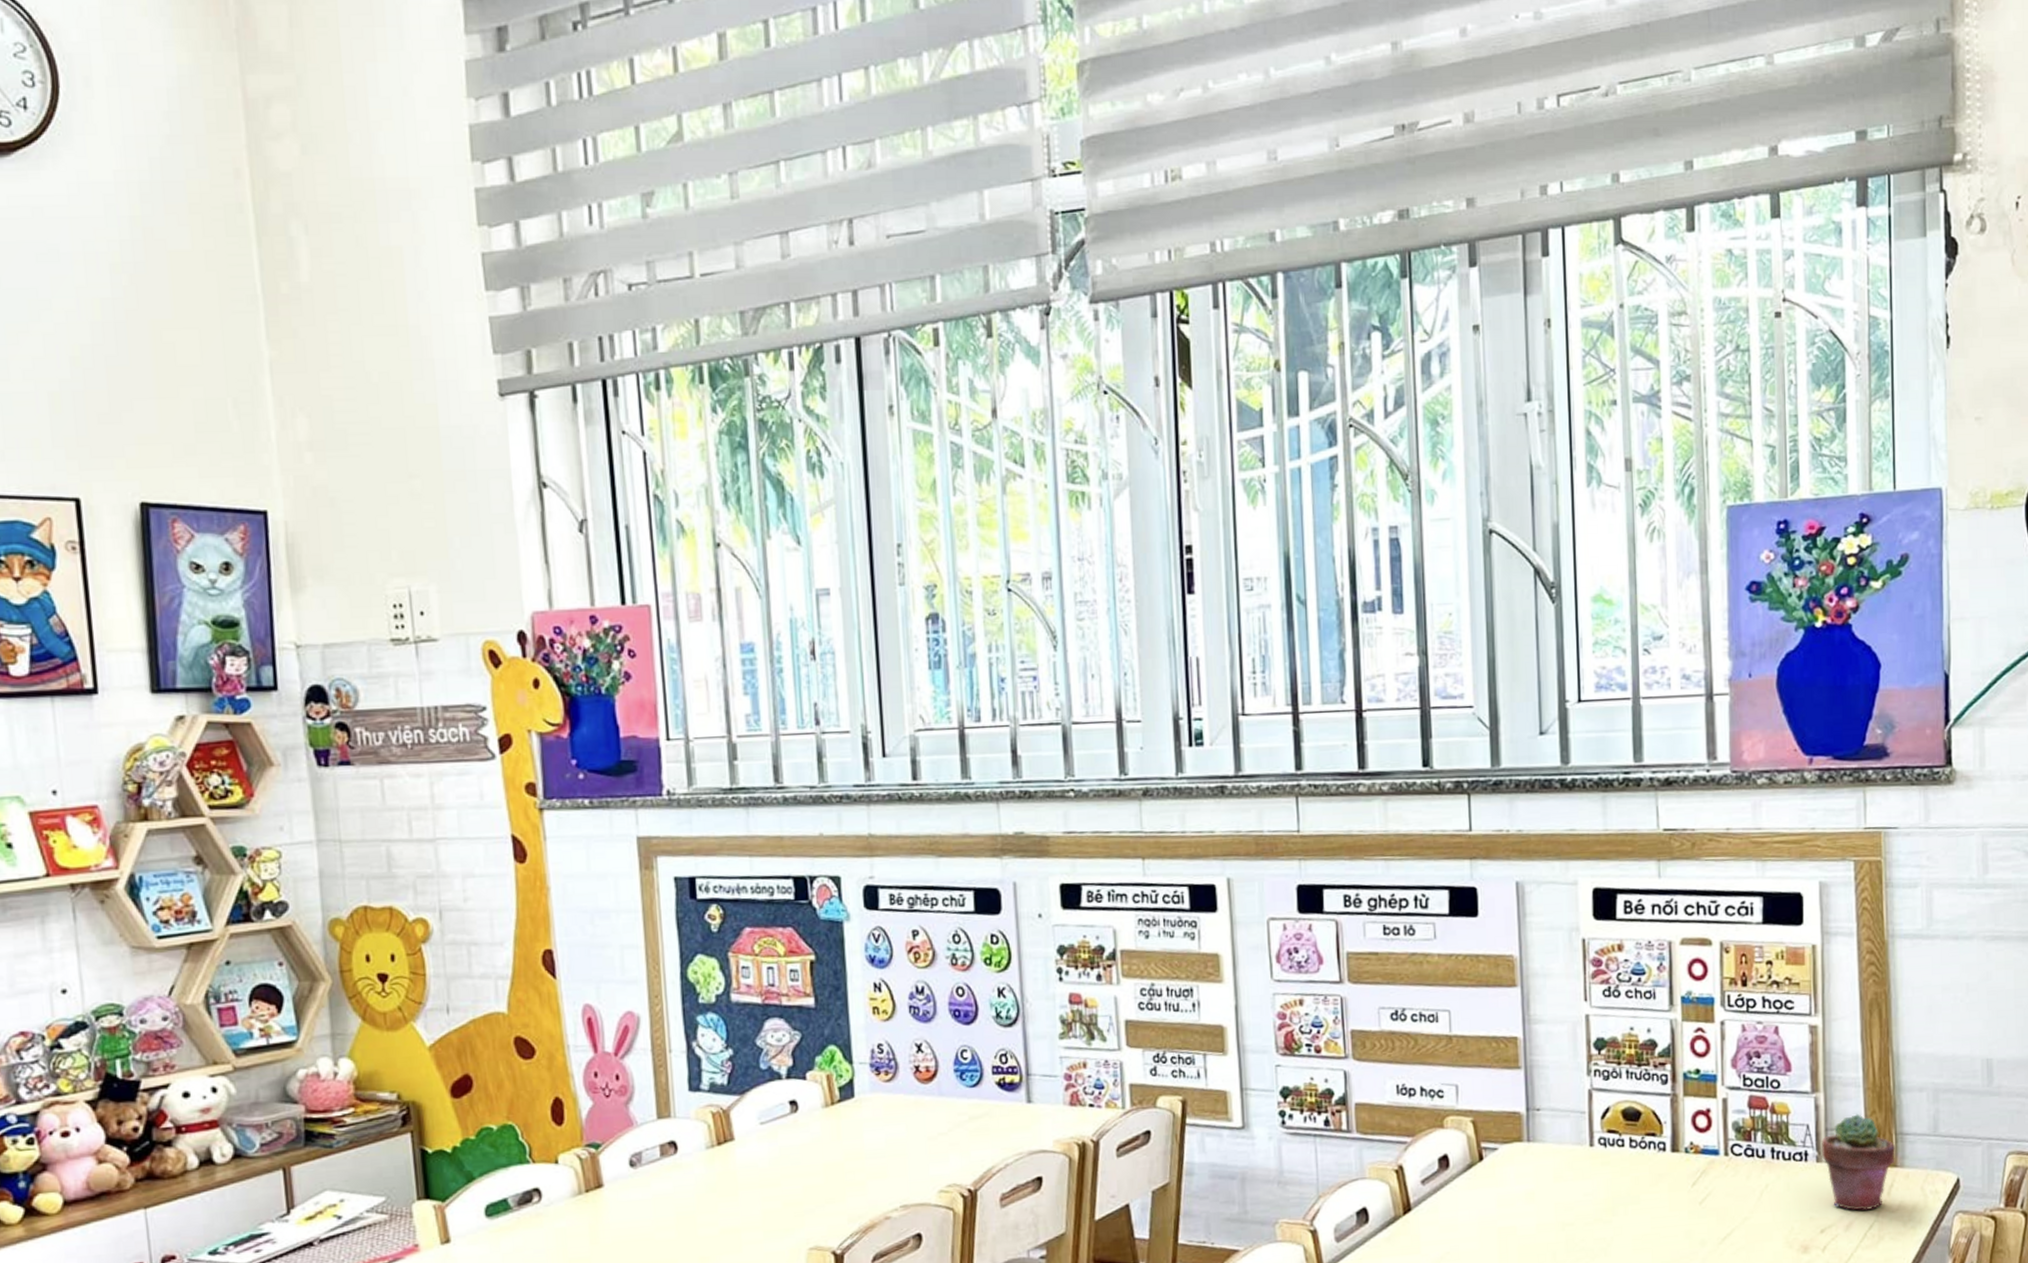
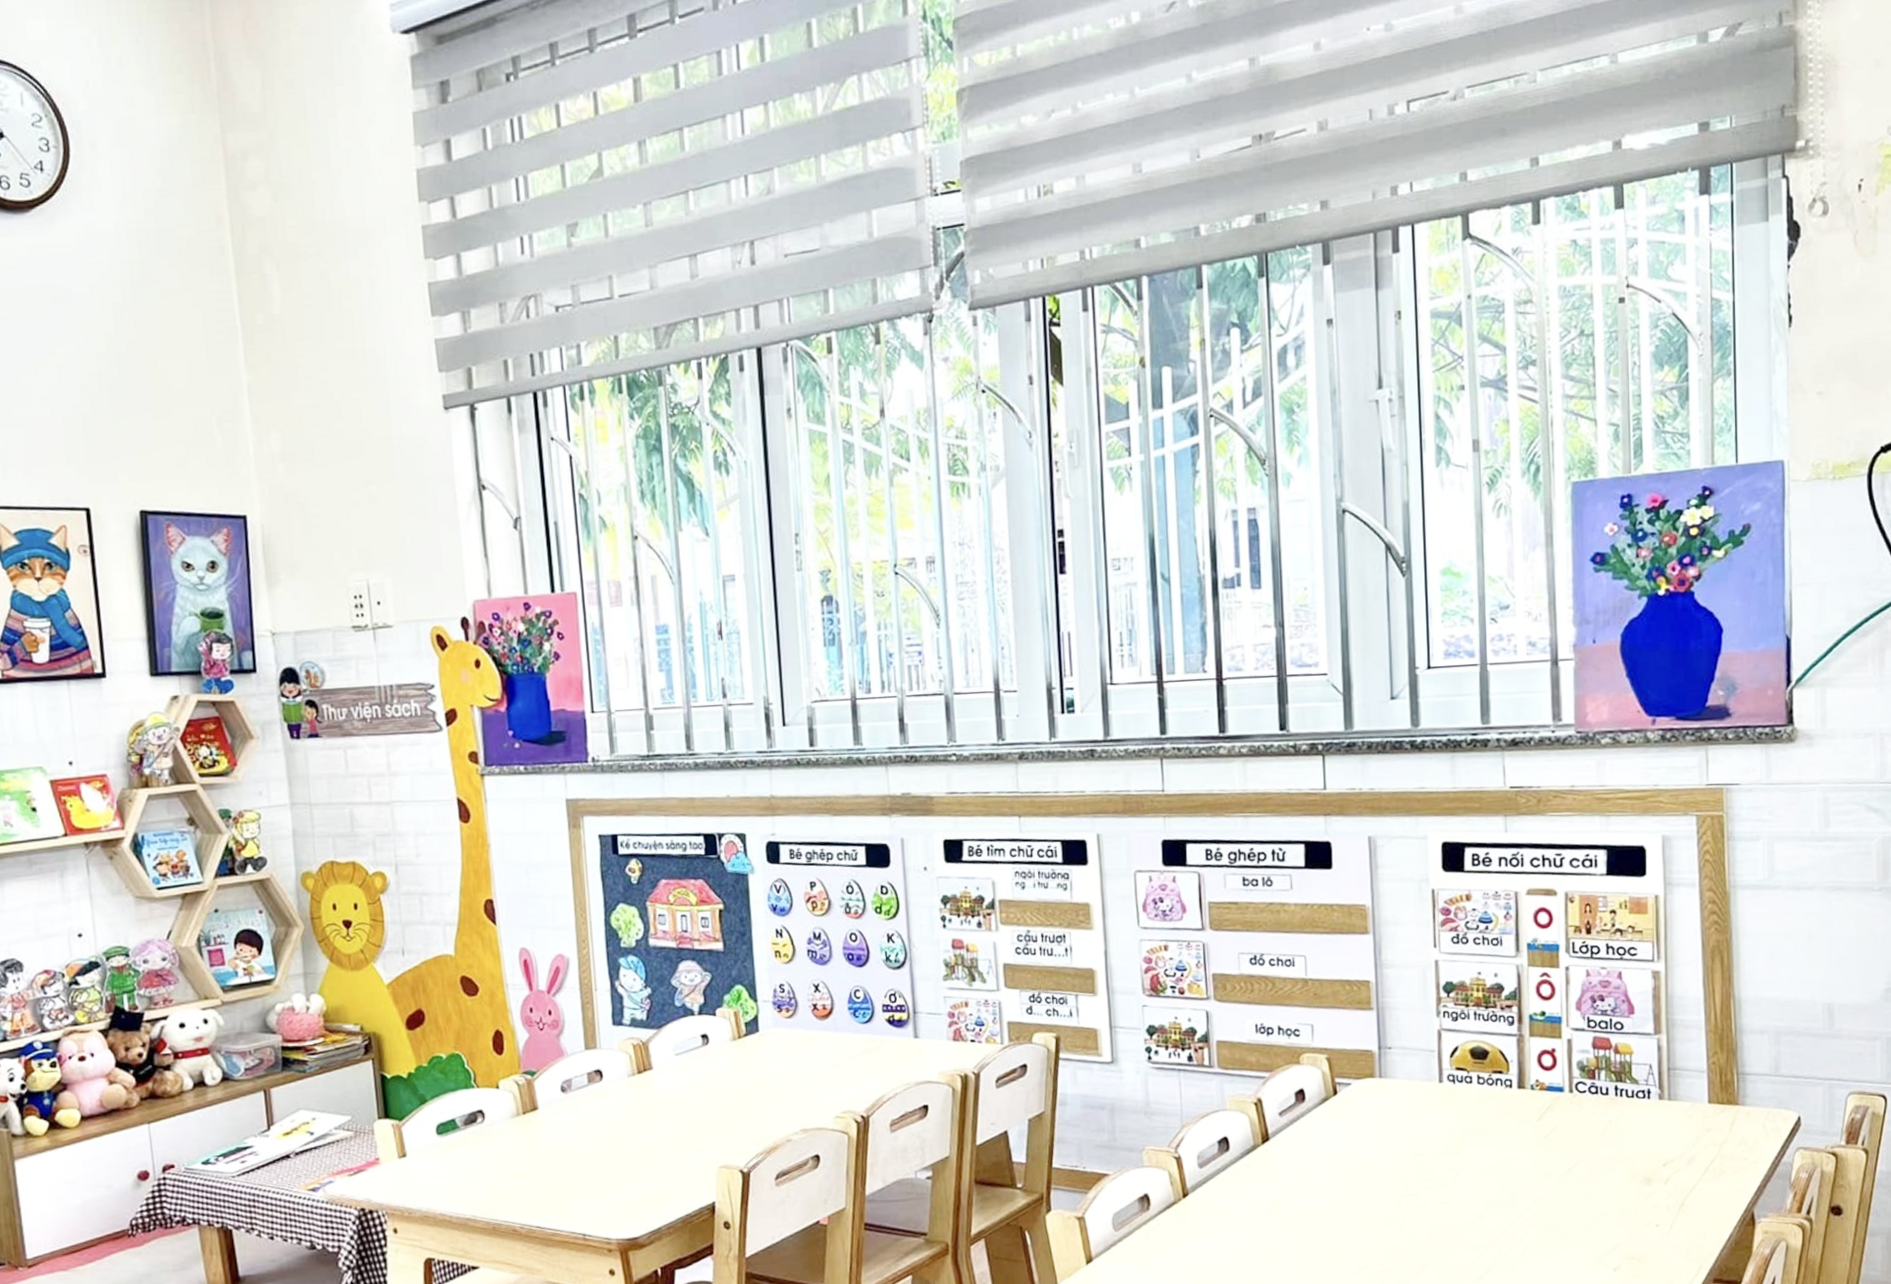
potted succulent: present [1821,1113,1895,1211] -> none [1663,1054,1737,1146]

